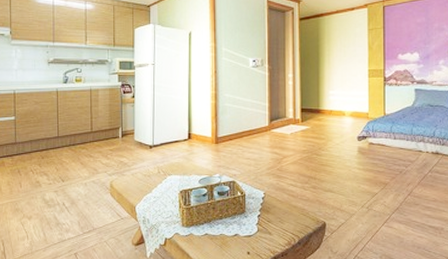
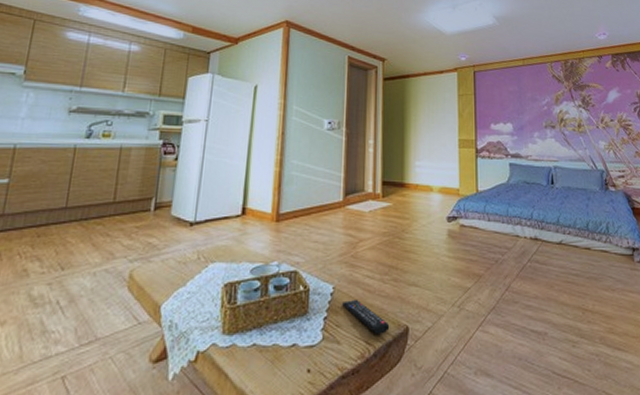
remote control: none [272,202,311,228] -> present [342,299,390,334]

